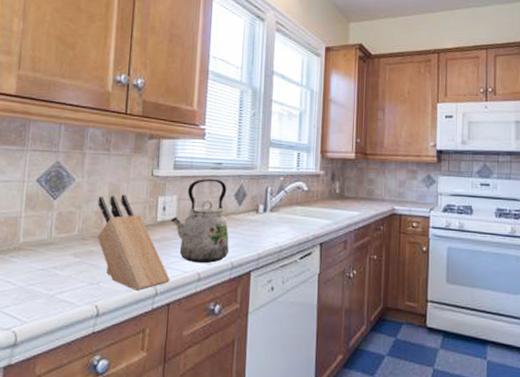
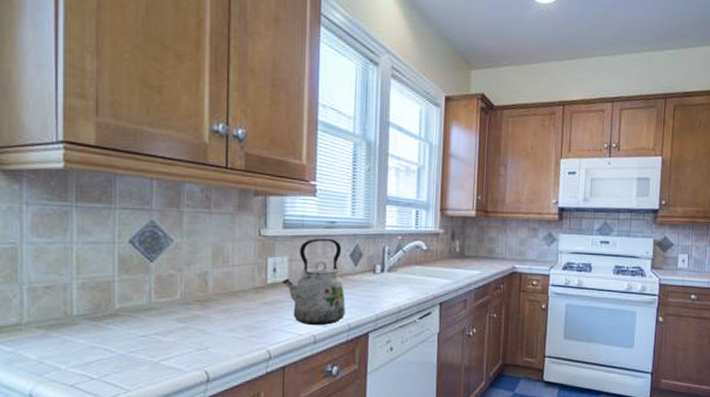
knife block: present [96,194,170,291] -> none [201,255,284,355]

